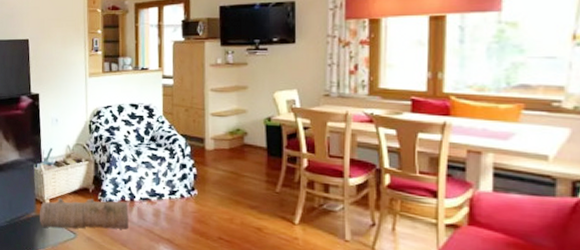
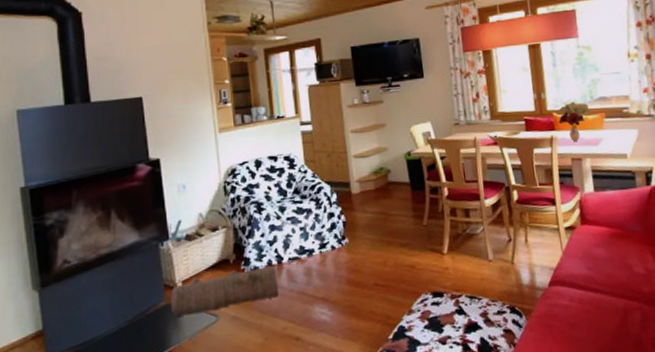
flower bouquet: none [456,86,507,133] -> present [557,101,593,143]

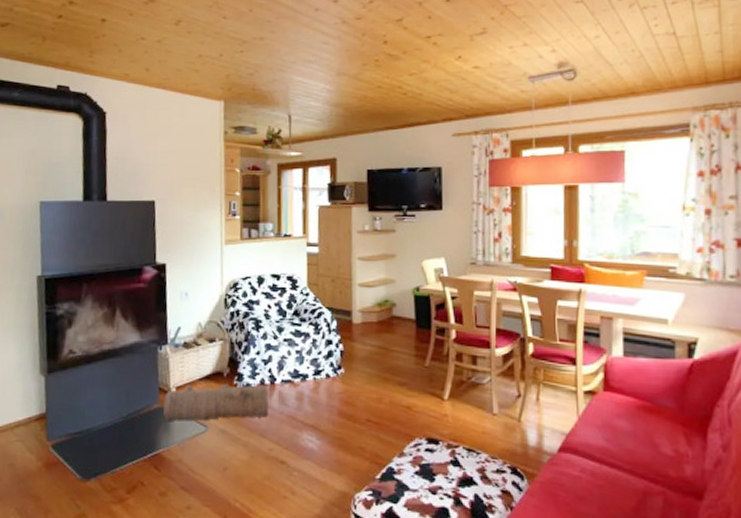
flower bouquet: present [557,101,593,143] -> none [589,253,632,300]

